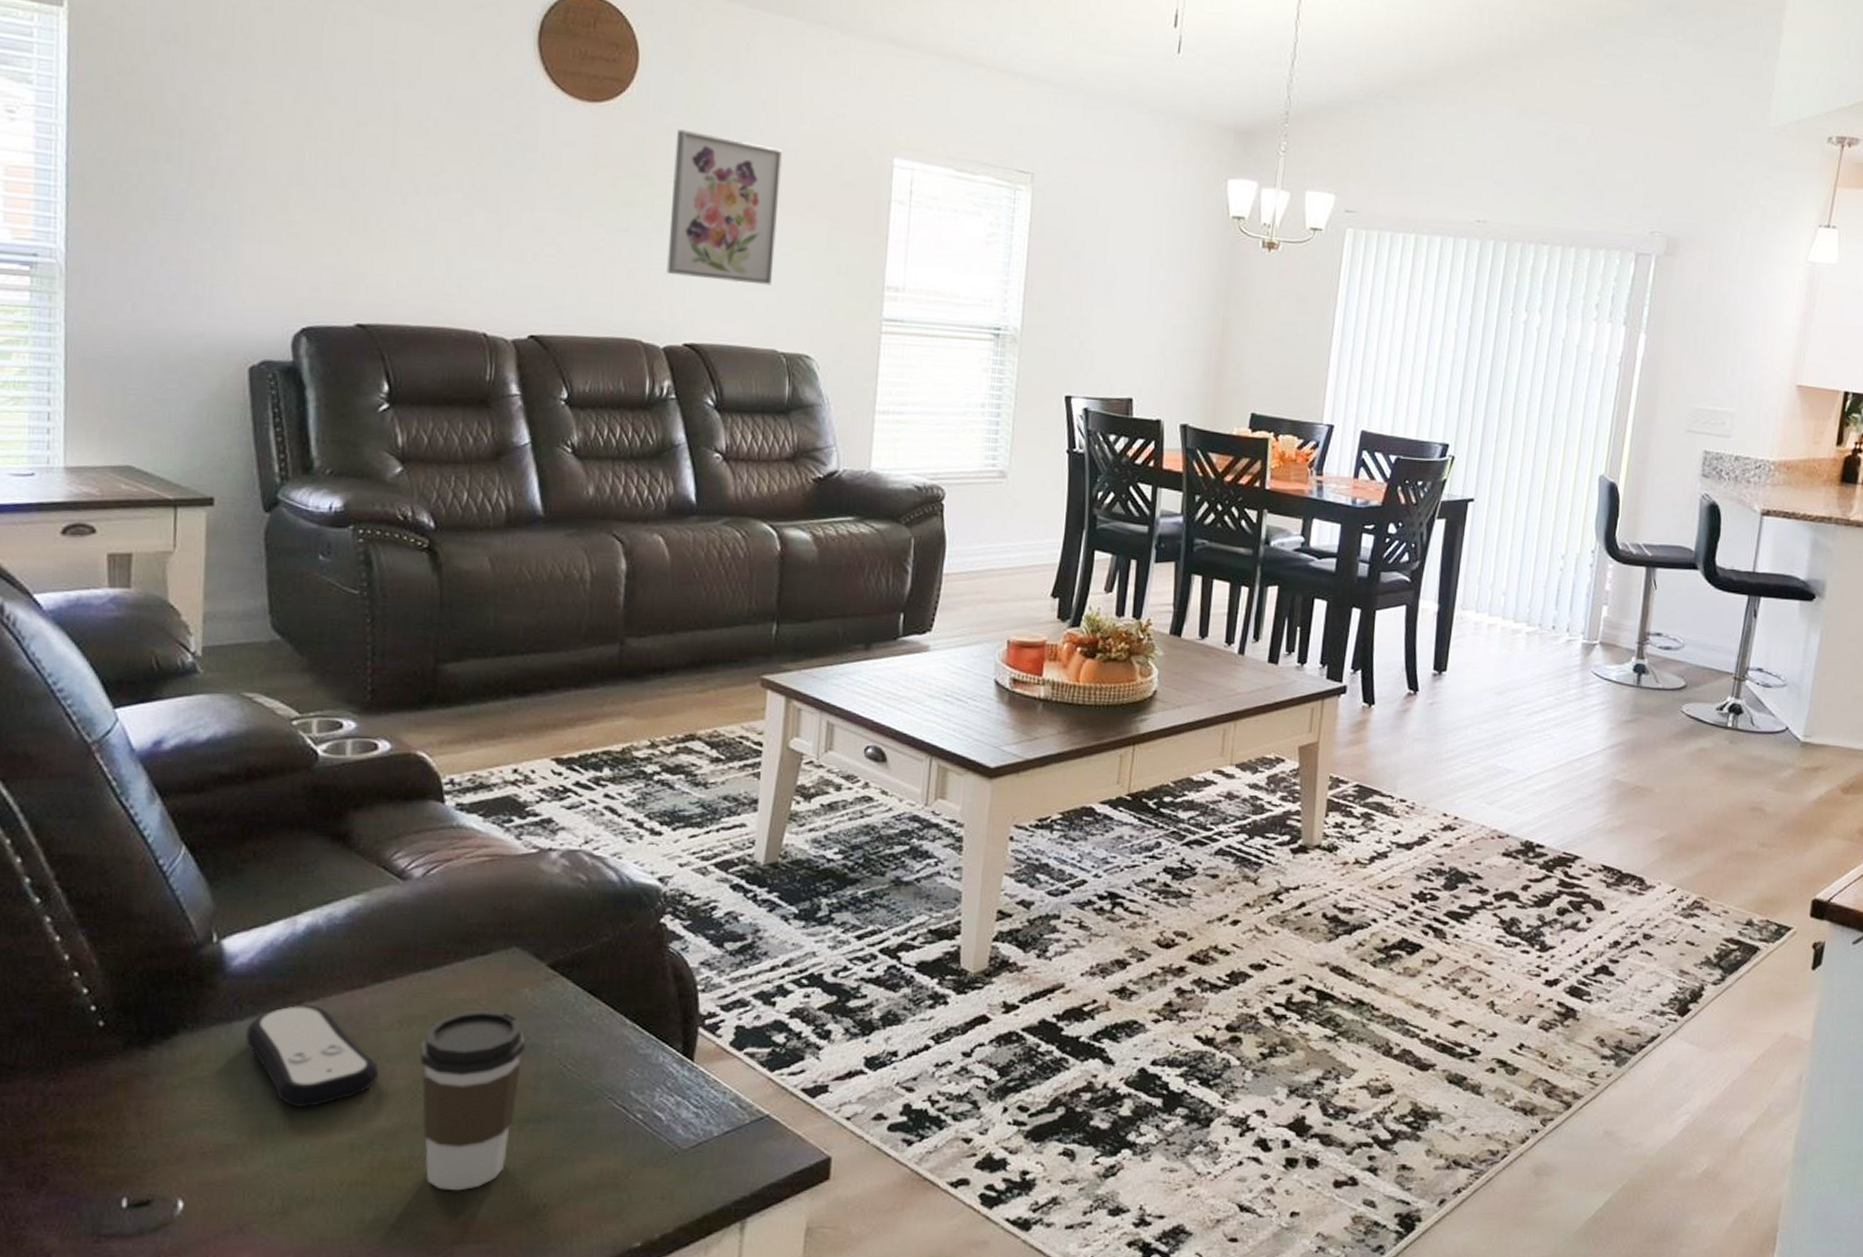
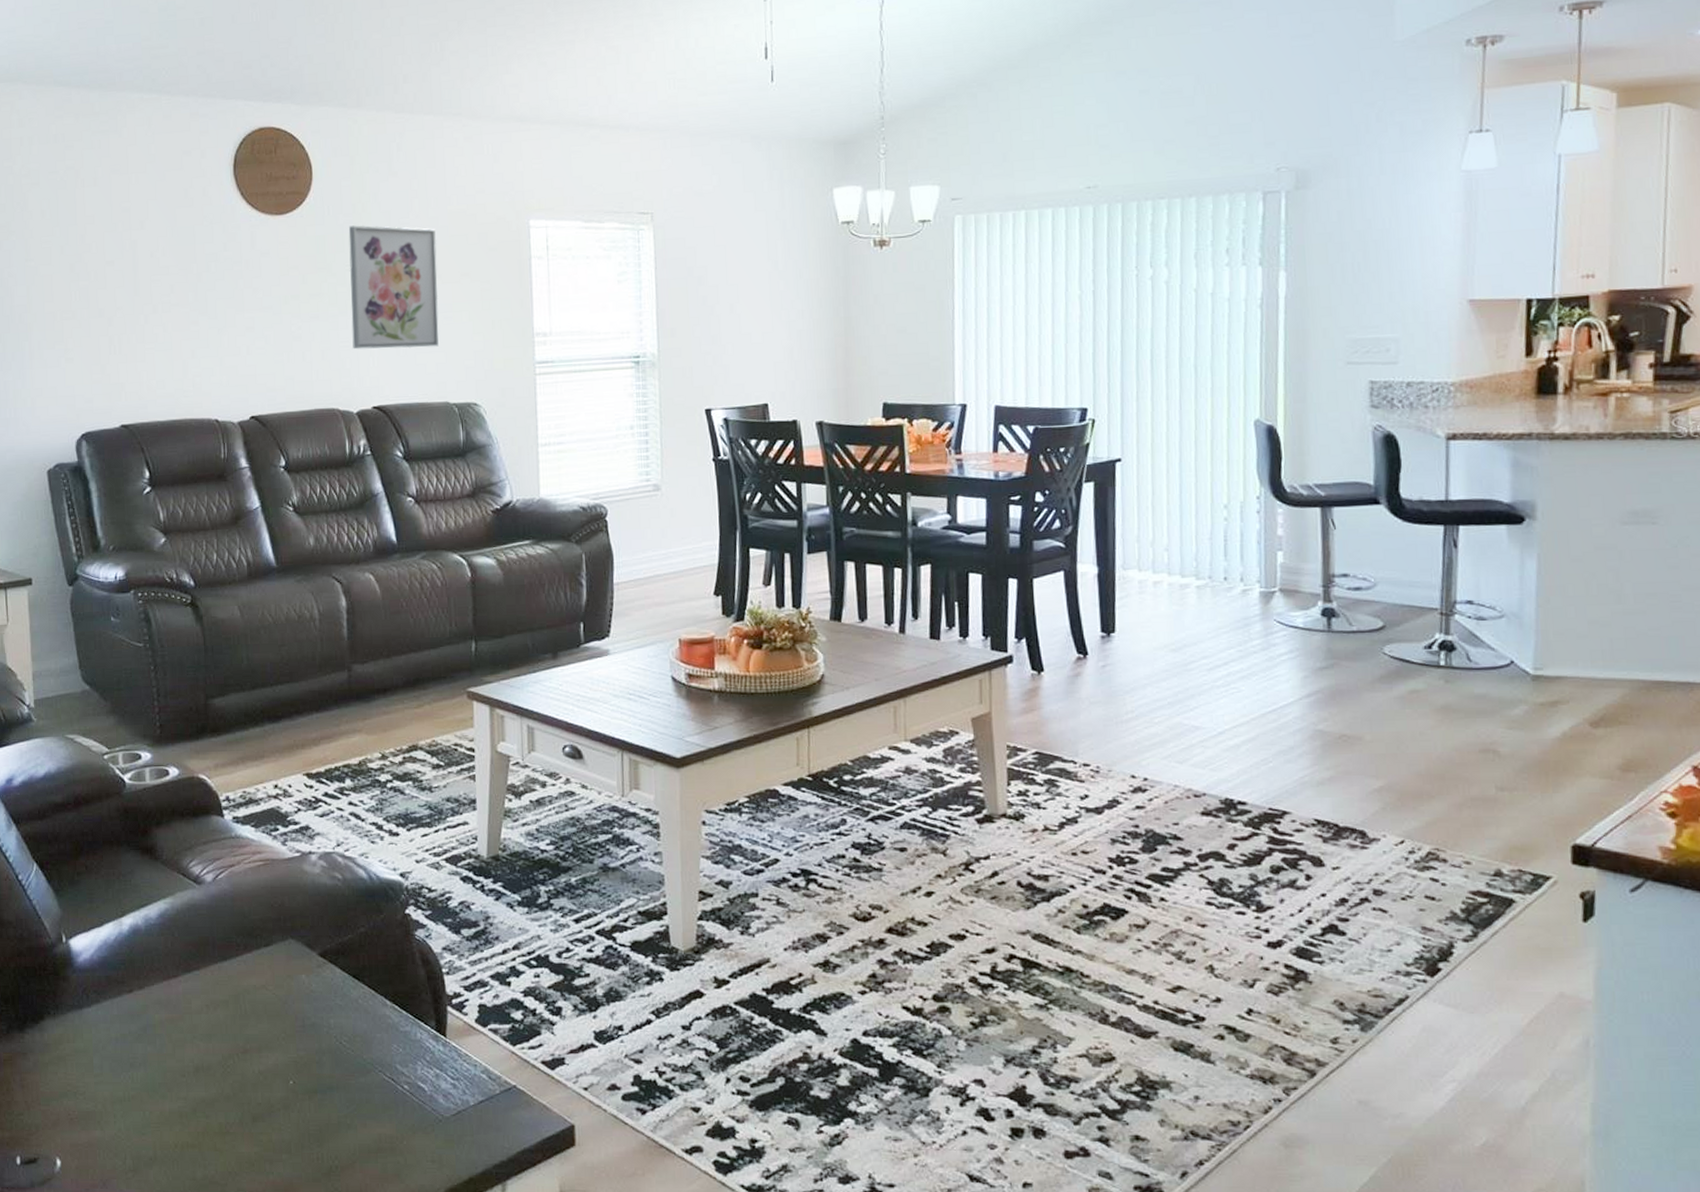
remote control: present [245,1004,378,1107] -> none [93,993,195,1080]
coffee cup: present [419,1009,526,1191] -> none [224,993,307,1153]

